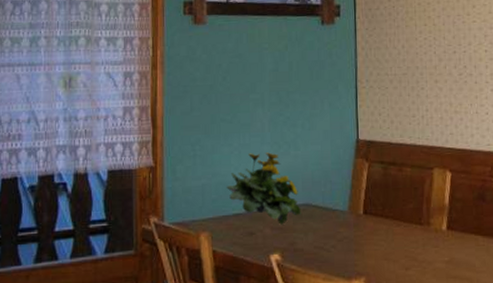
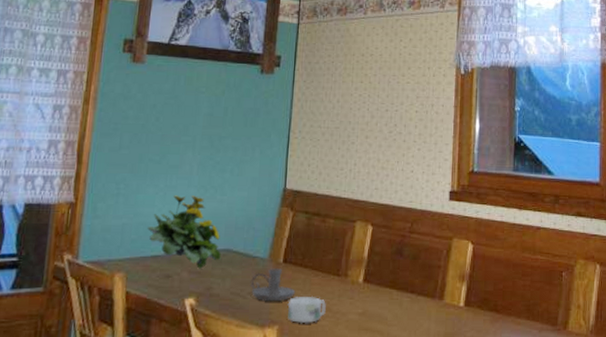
candle holder: none [333,220,379,253] -> present [251,268,296,301]
mug: none [372,246,411,275] -> present [287,296,326,324]

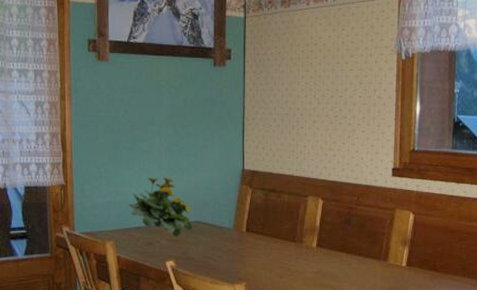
candle holder: present [251,268,296,301] -> none [220,236,259,262]
mug: present [287,296,326,324] -> none [252,258,285,281]

